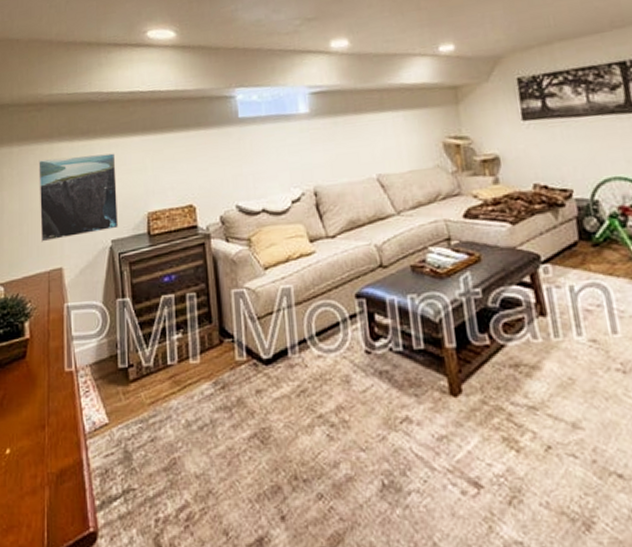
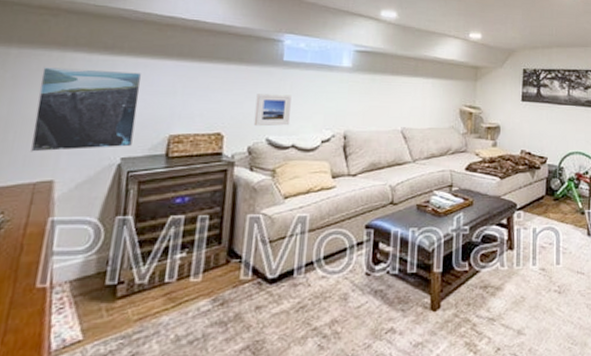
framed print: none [219,154,256,194] -> present [253,94,292,127]

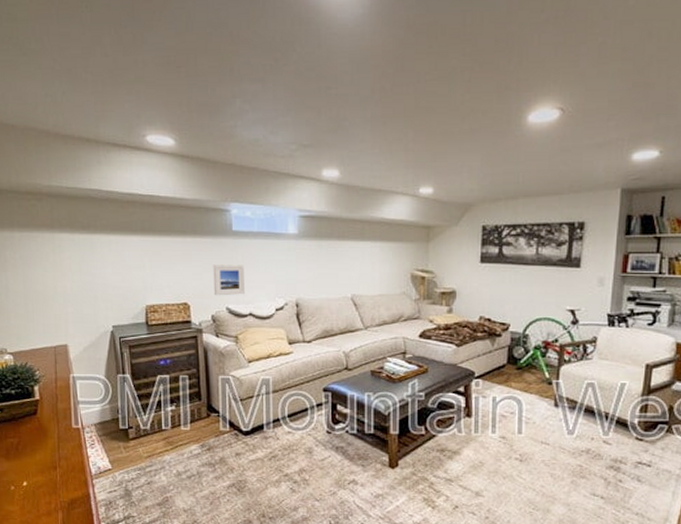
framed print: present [29,66,142,152] -> none [40,247,120,321]

